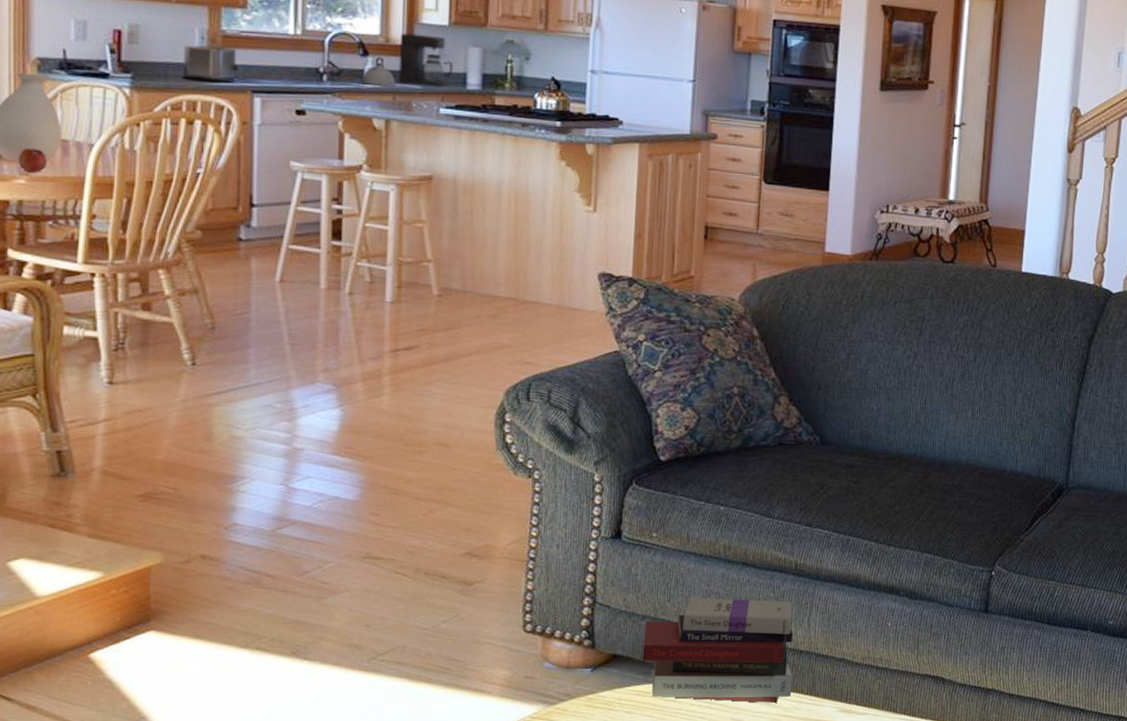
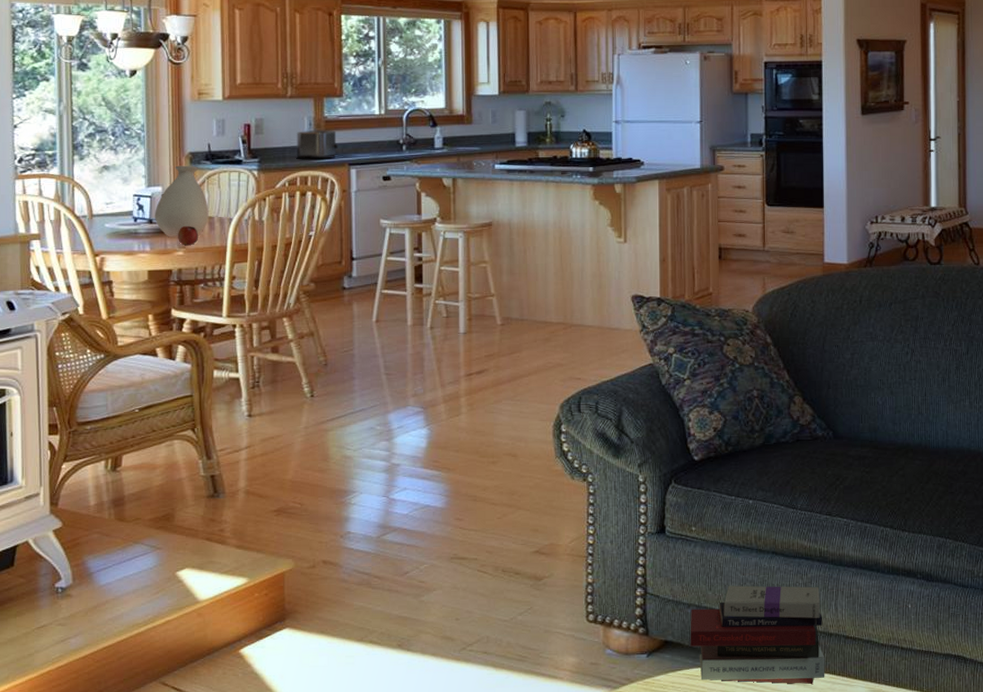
kettle: present [362,57,395,87] -> none [433,126,459,150]
coffee maker: present [398,33,454,88] -> none [461,104,504,147]

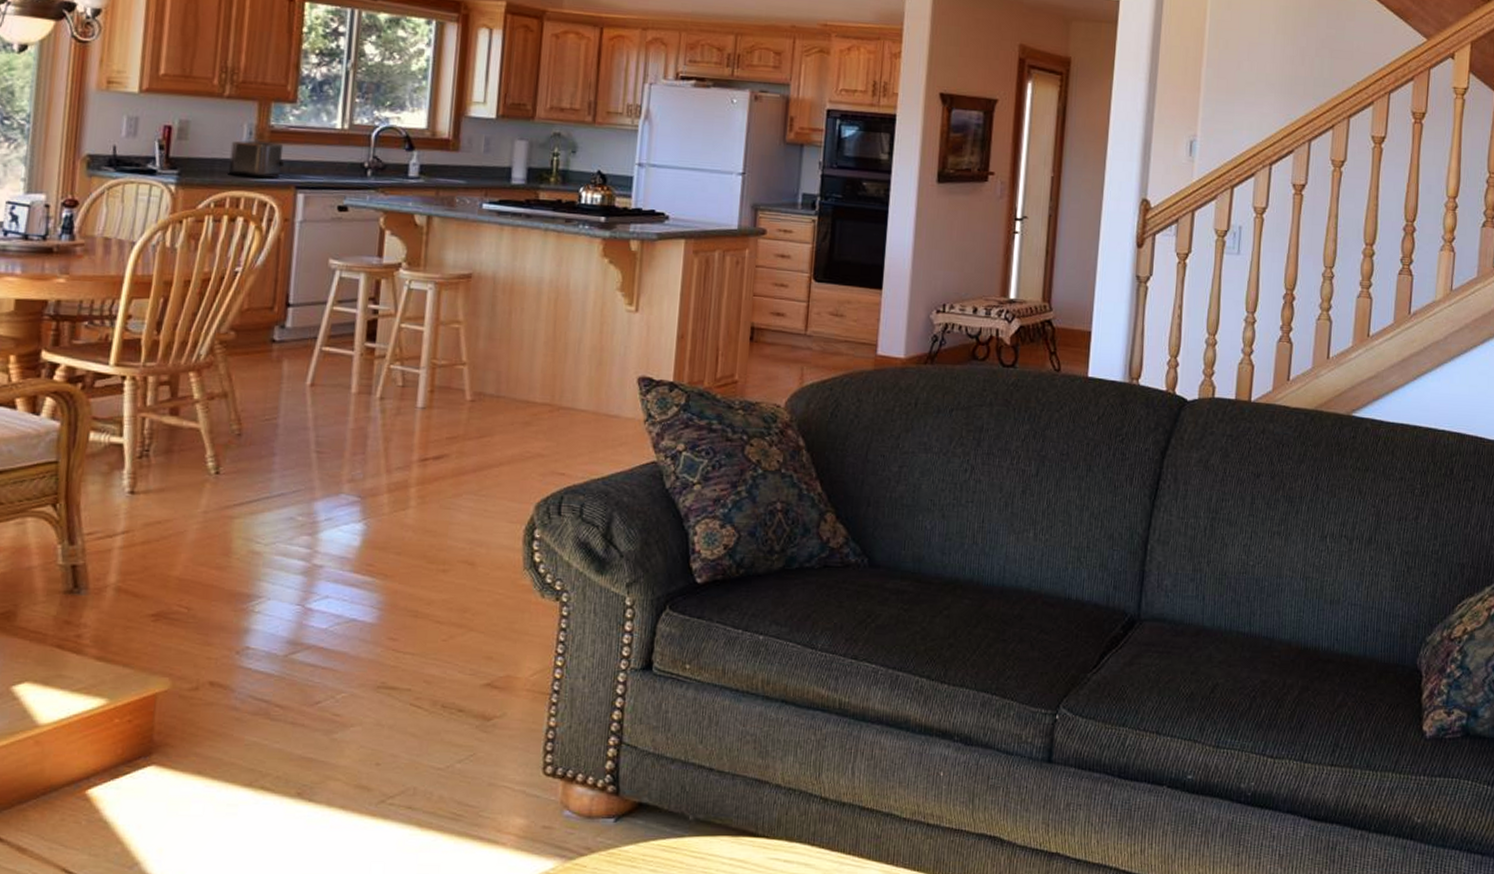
vase: present [155,165,209,239] -> none [32,169,106,262]
fruit: present [177,225,199,245] -> none [59,246,89,271]
books: present [690,585,825,685] -> none [670,739,835,865]

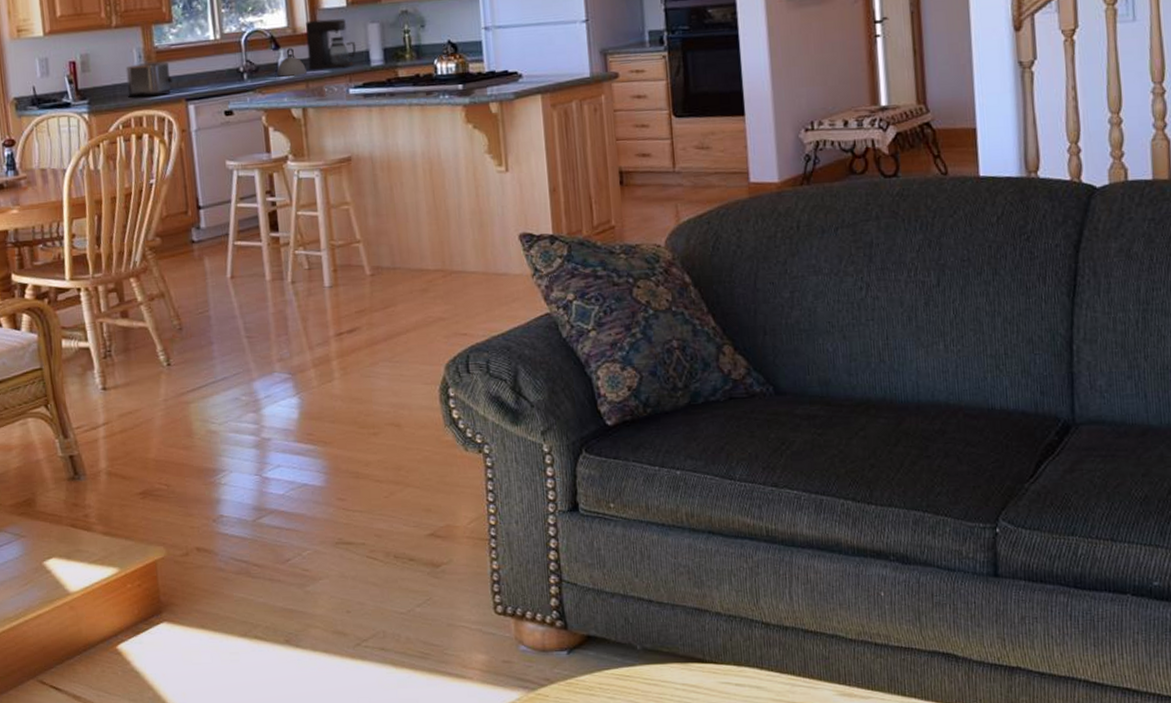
kettle: none [405,151,439,181] -> present [277,48,307,77]
coffee maker: none [442,126,499,182] -> present [305,18,357,70]

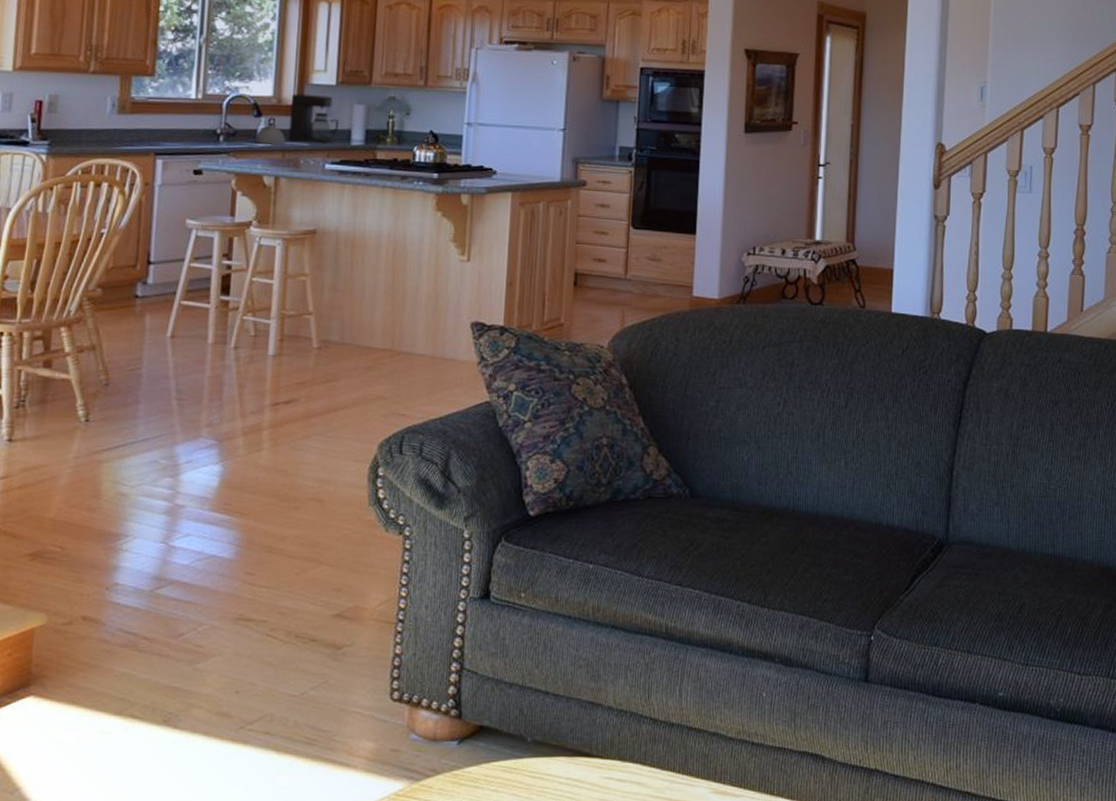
toaster: present [125,61,173,97] -> none [94,112,145,147]

